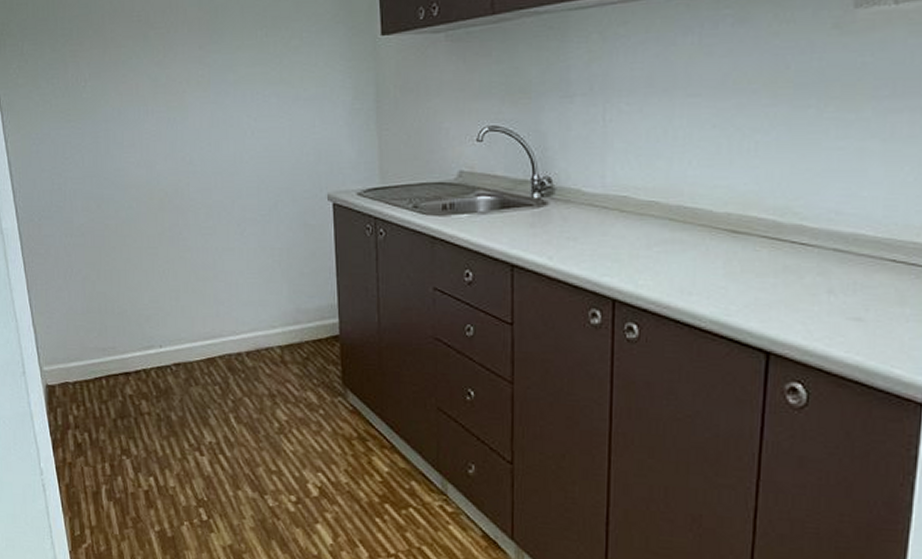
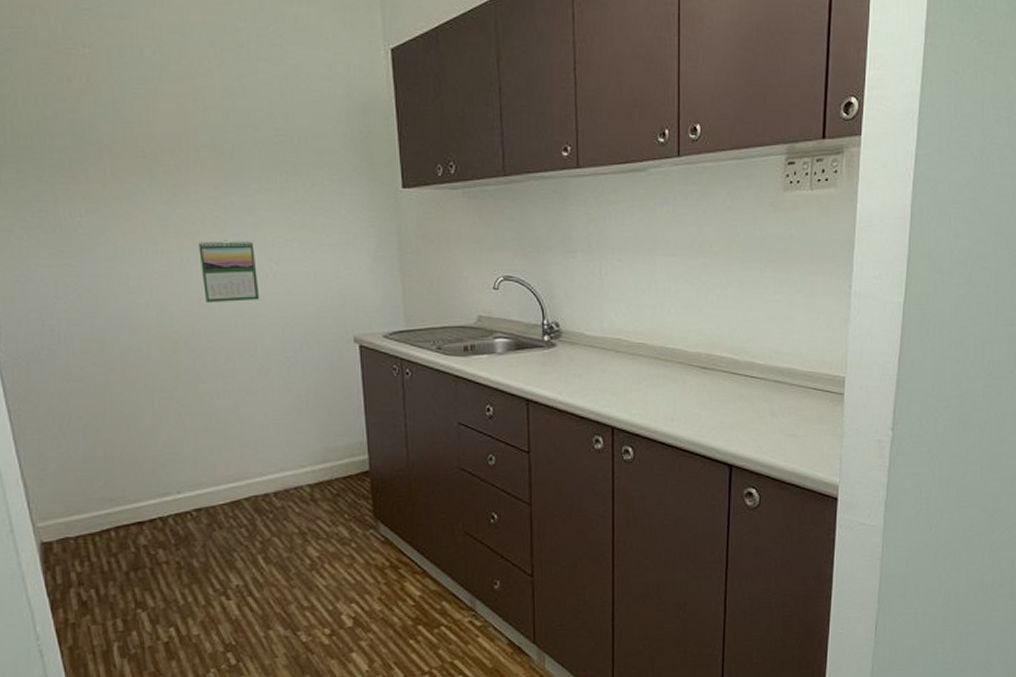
calendar: none [184,97,238,162] -> present [198,240,260,303]

